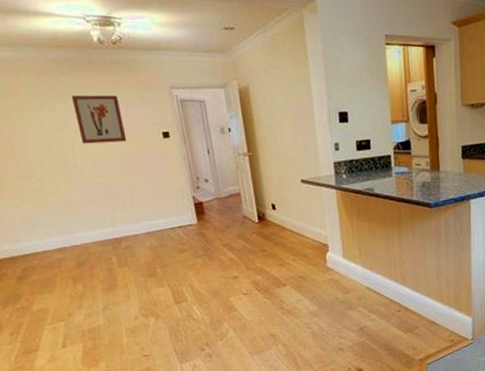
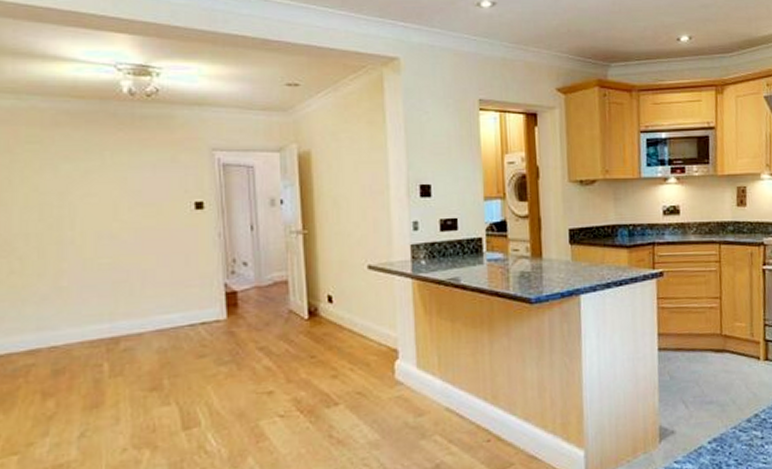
wall art: present [71,95,127,144] -> none [82,153,147,214]

